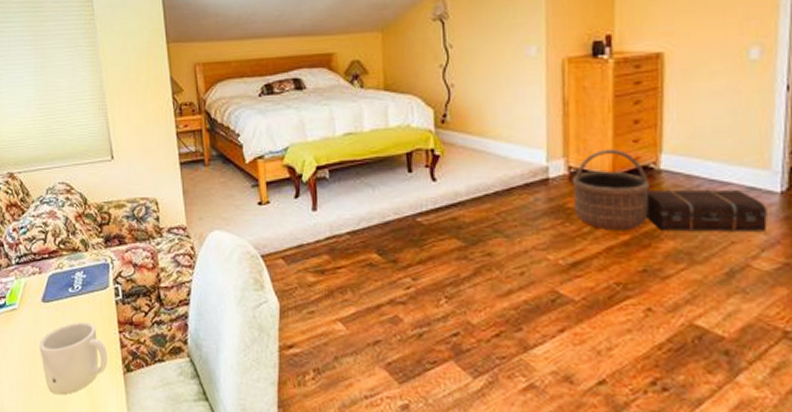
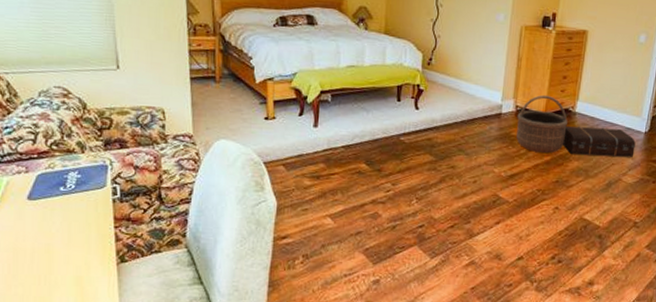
mug: present [39,322,108,395] -> none [22,218,101,286]

